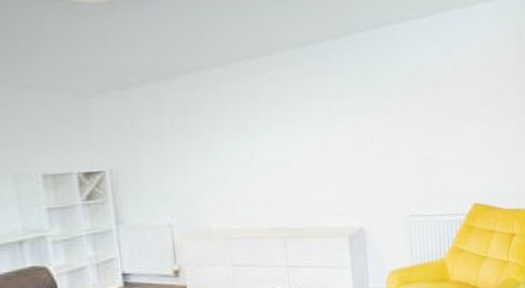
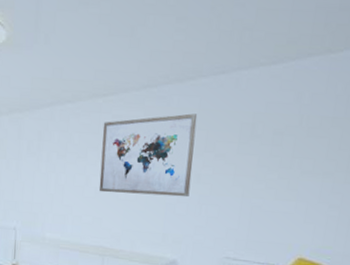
wall art: none [260,71,365,166] -> present [99,113,198,198]

